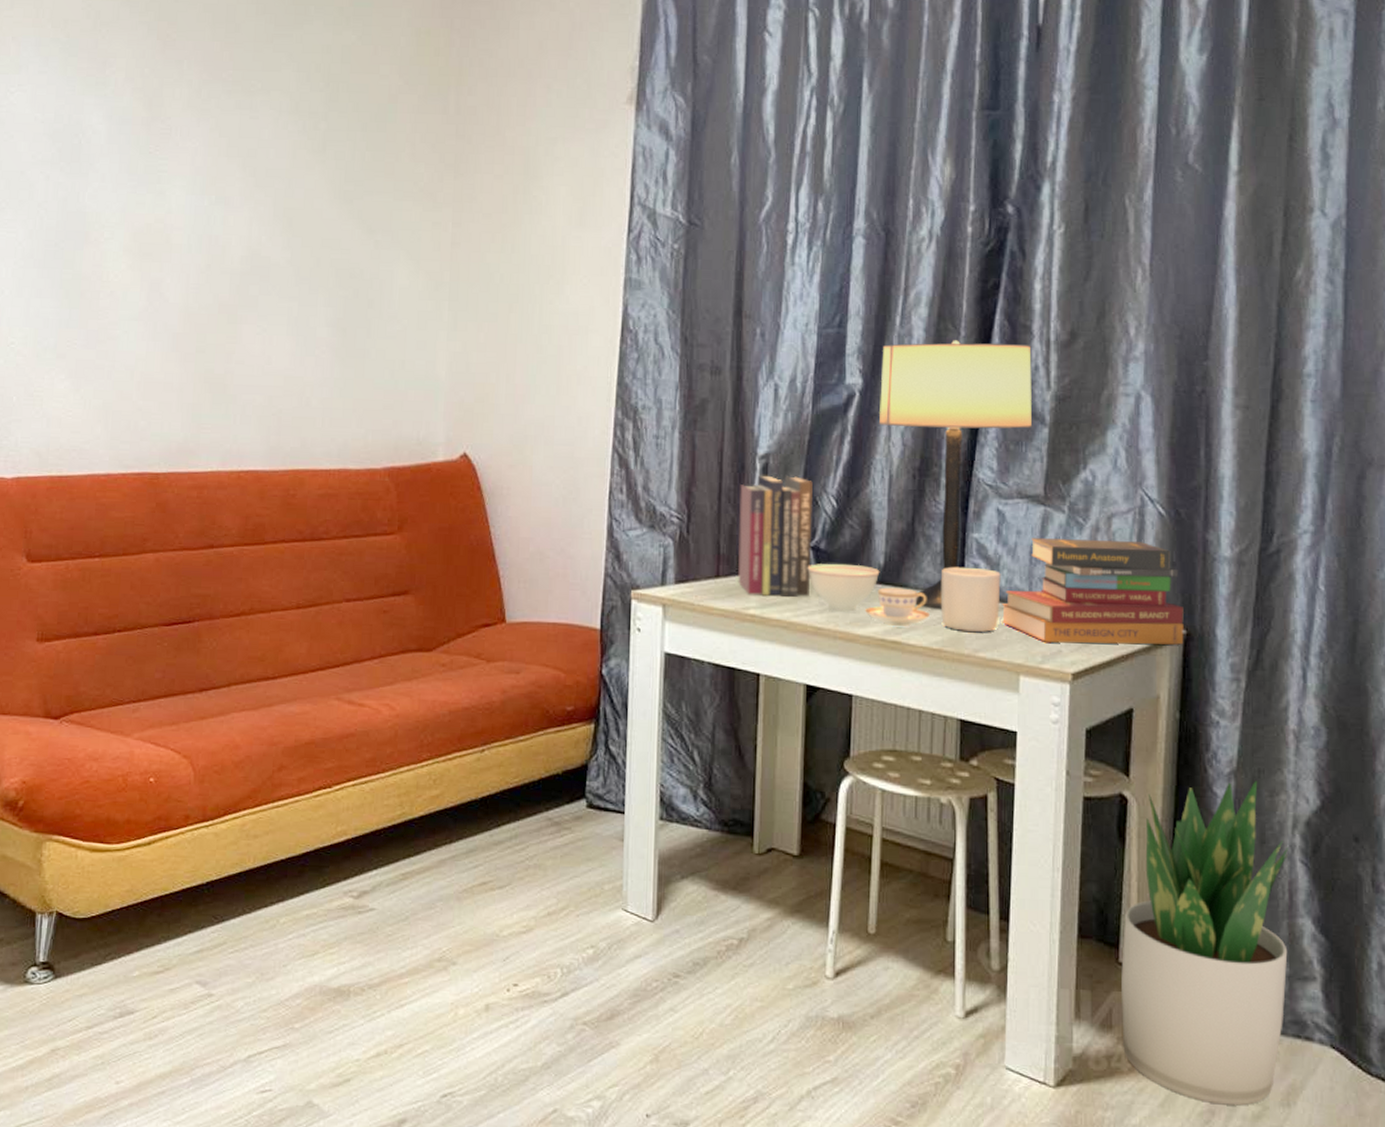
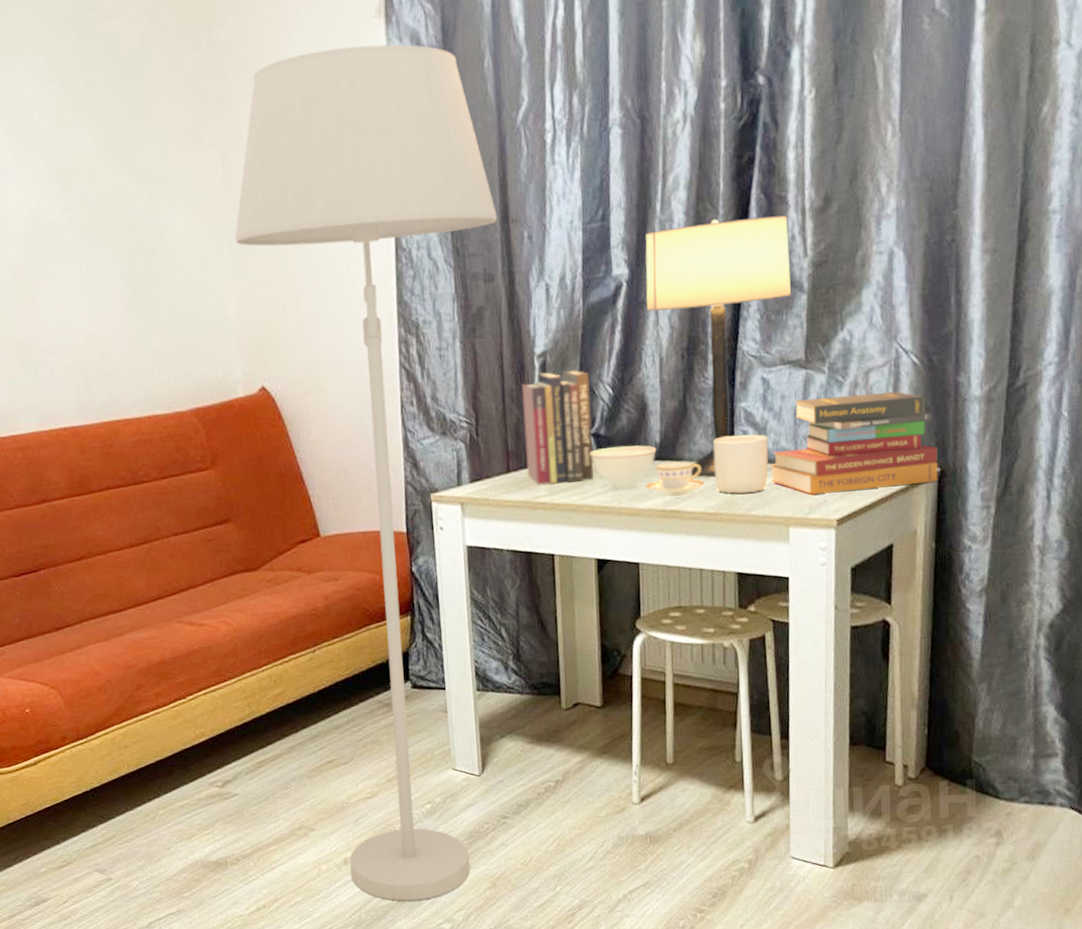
floor lamp: none [456,128,730,1067] -> present [234,44,497,901]
planter: present [1121,781,1289,1106] -> none [888,594,1034,865]

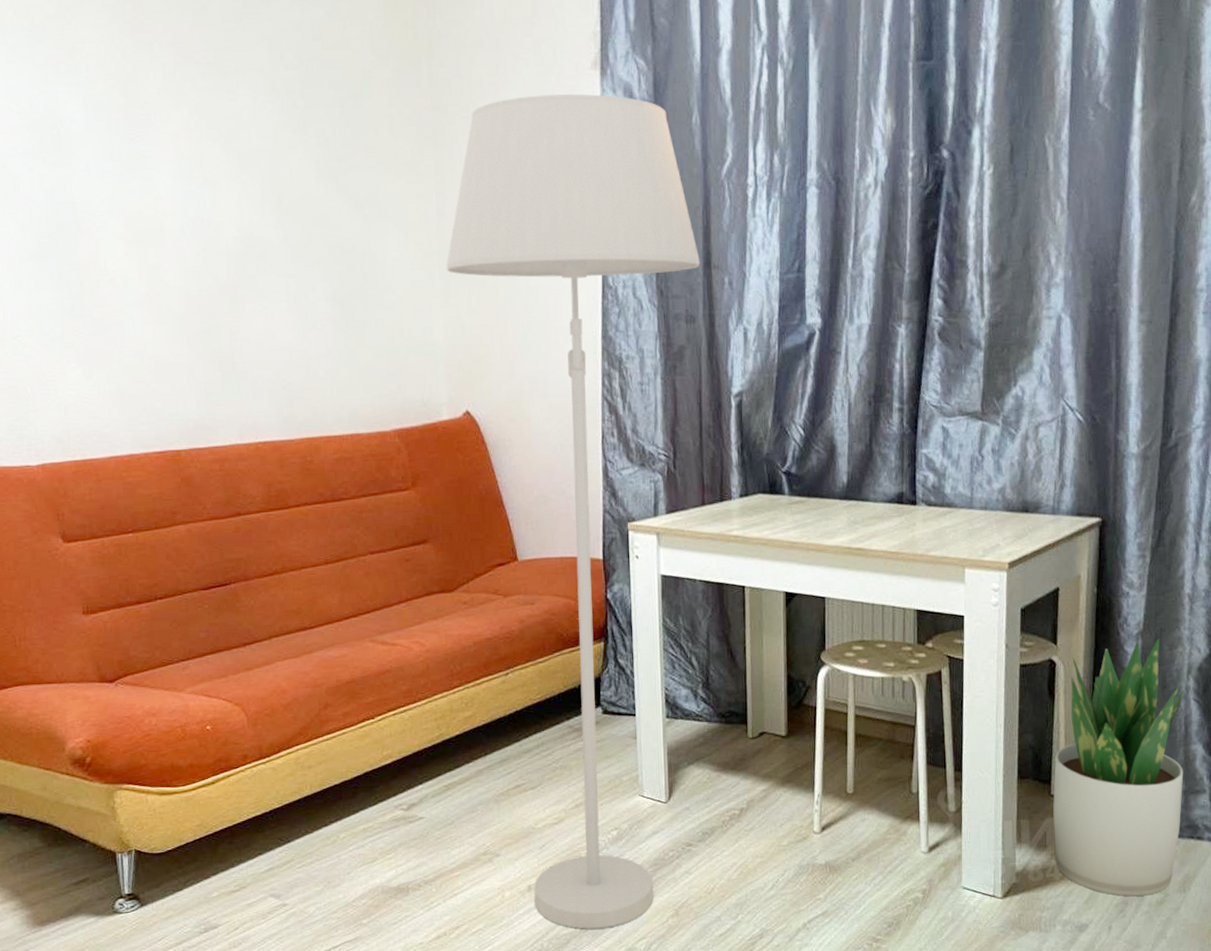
books: present [521,370,594,485] -> none [718,410,784,519]
bowl: present [590,445,657,490] -> none [781,484,844,527]
teacup: present [644,461,705,497] -> none [832,502,888,535]
table lamp: present [645,215,792,478] -> none [837,278,970,519]
mug: present [712,434,769,494] -> none [896,479,947,535]
books: present [770,391,938,495] -> none [948,446,1100,538]
planter: none [888,594,1034,865] -> present [1053,638,1185,897]

